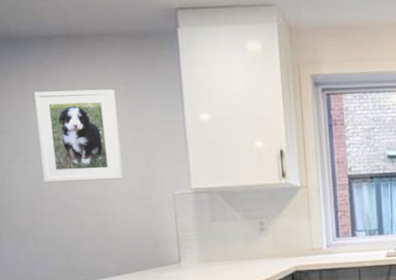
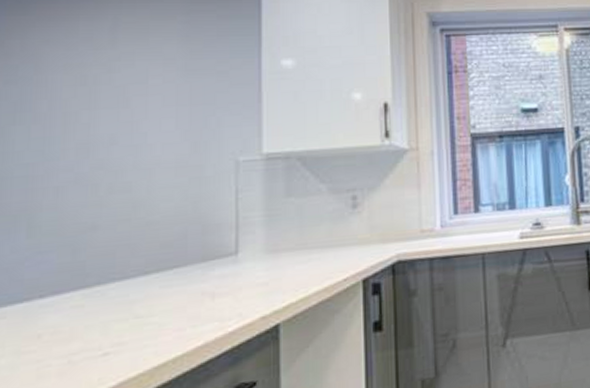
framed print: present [34,89,124,183] -> none [55,29,172,149]

